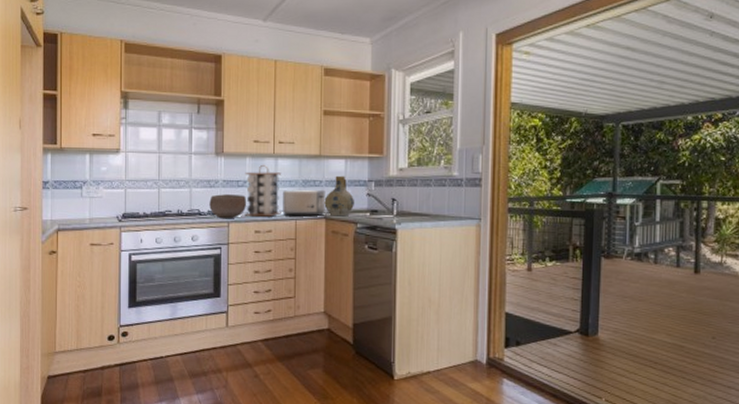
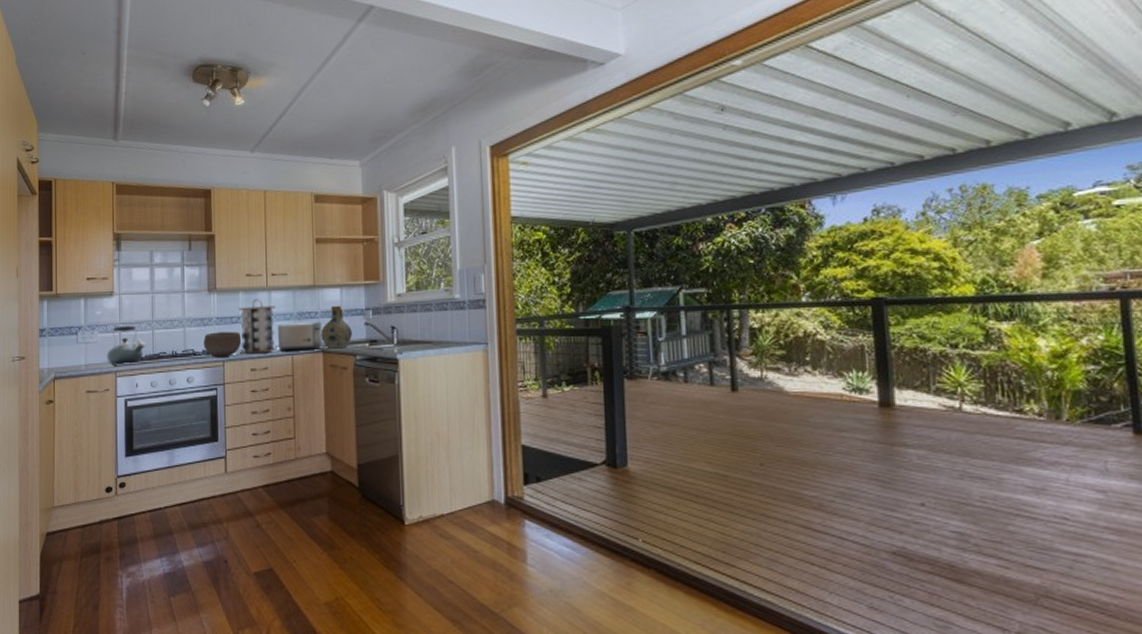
kettle: none [111,182,152,221] -> present [106,325,146,365]

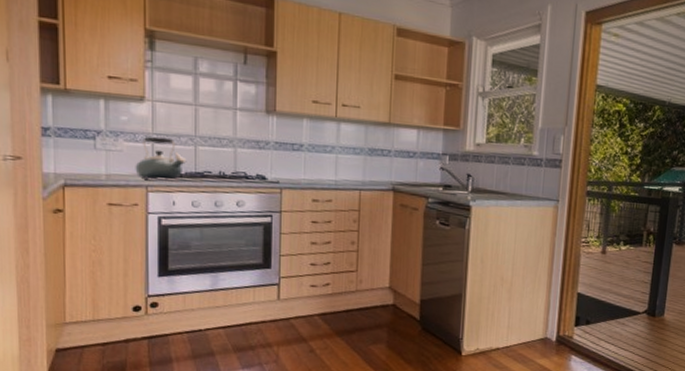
bowl: present [203,332,242,358] -> none [258,157,304,186]
spice rack: present [238,298,277,355] -> none [300,127,345,186]
toaster: present [278,321,322,351] -> none [345,157,395,188]
ceramic jug: present [321,305,352,349] -> none [392,146,426,190]

